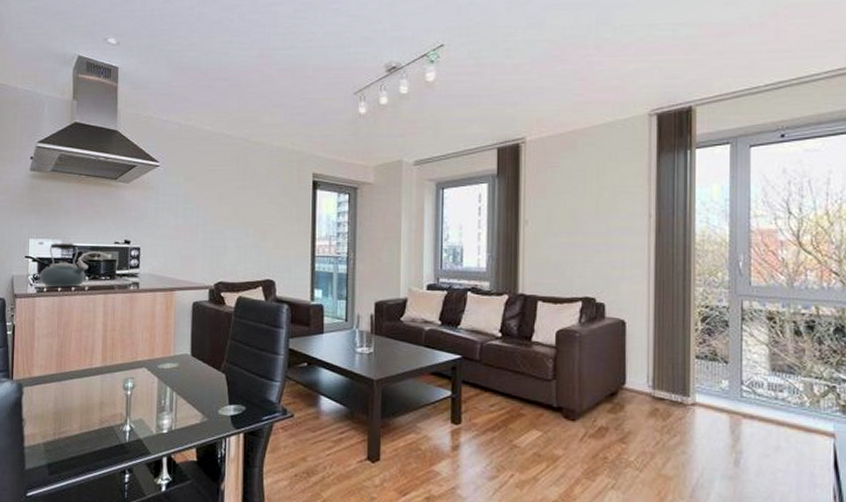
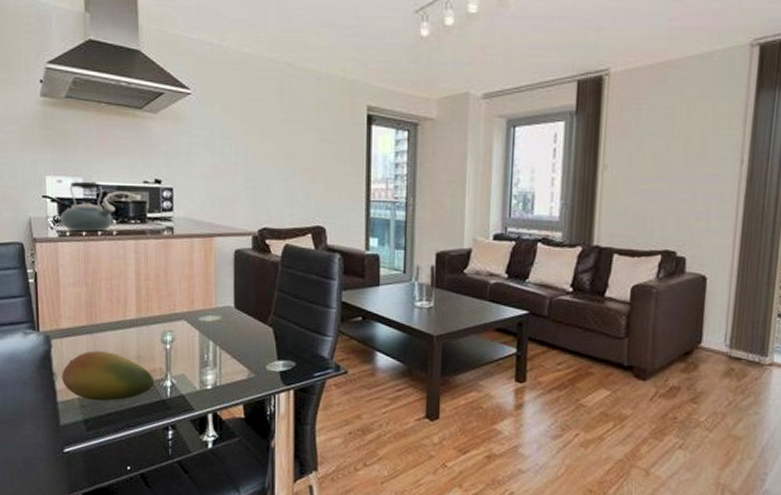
fruit: none [30,397,115,446] -> present [62,350,155,401]

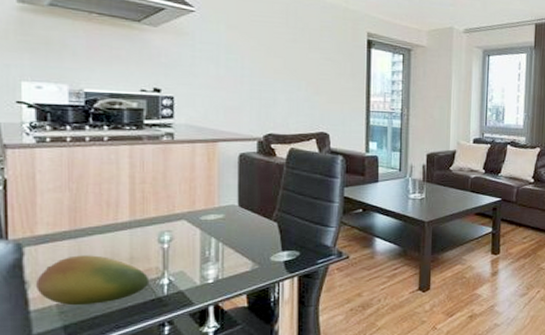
kettle: present [60,181,115,232] -> none [38,88,107,138]

